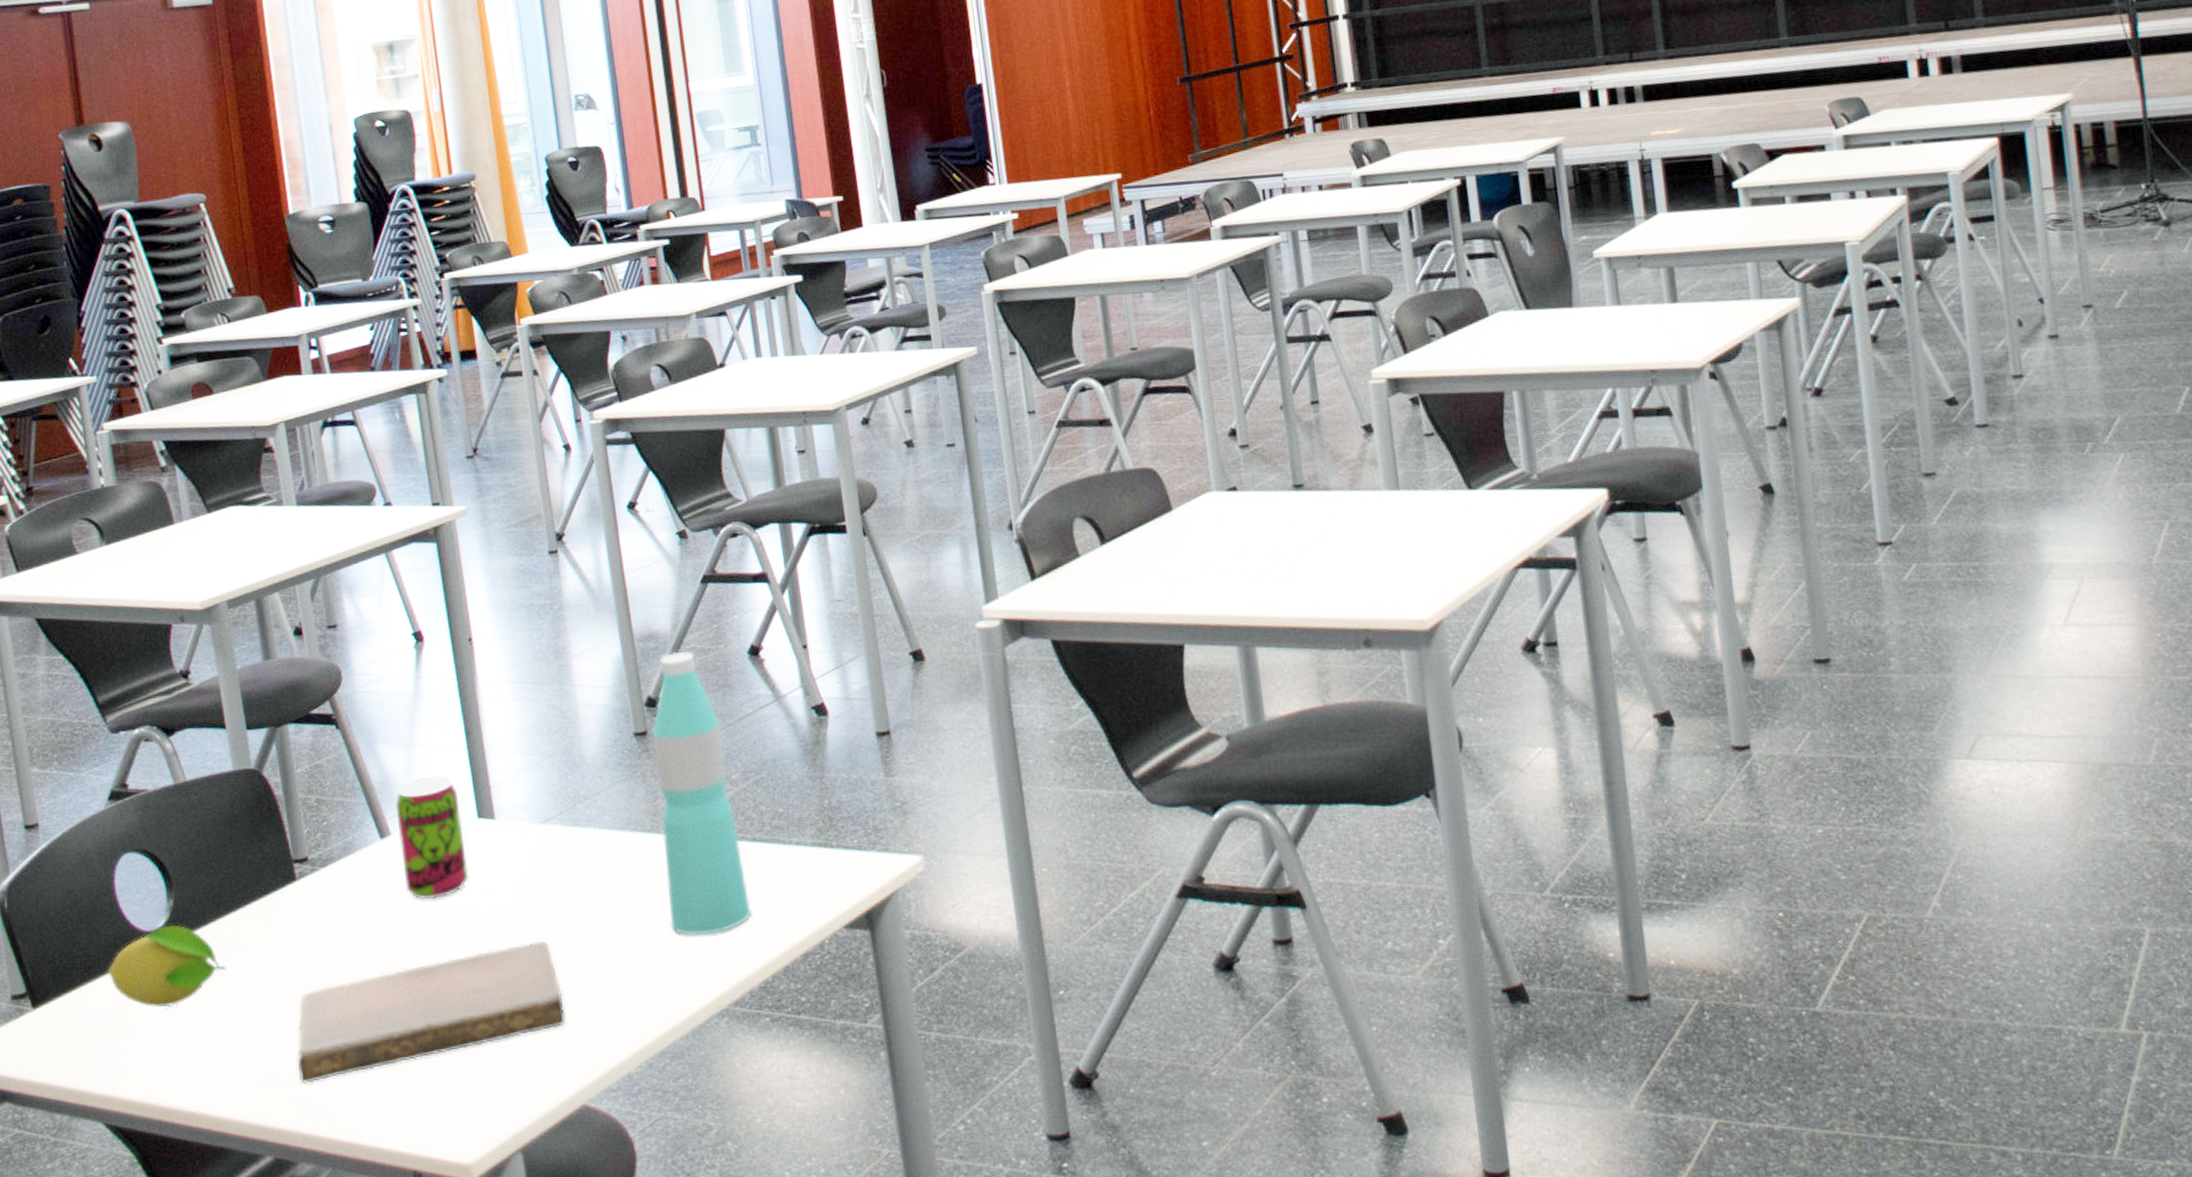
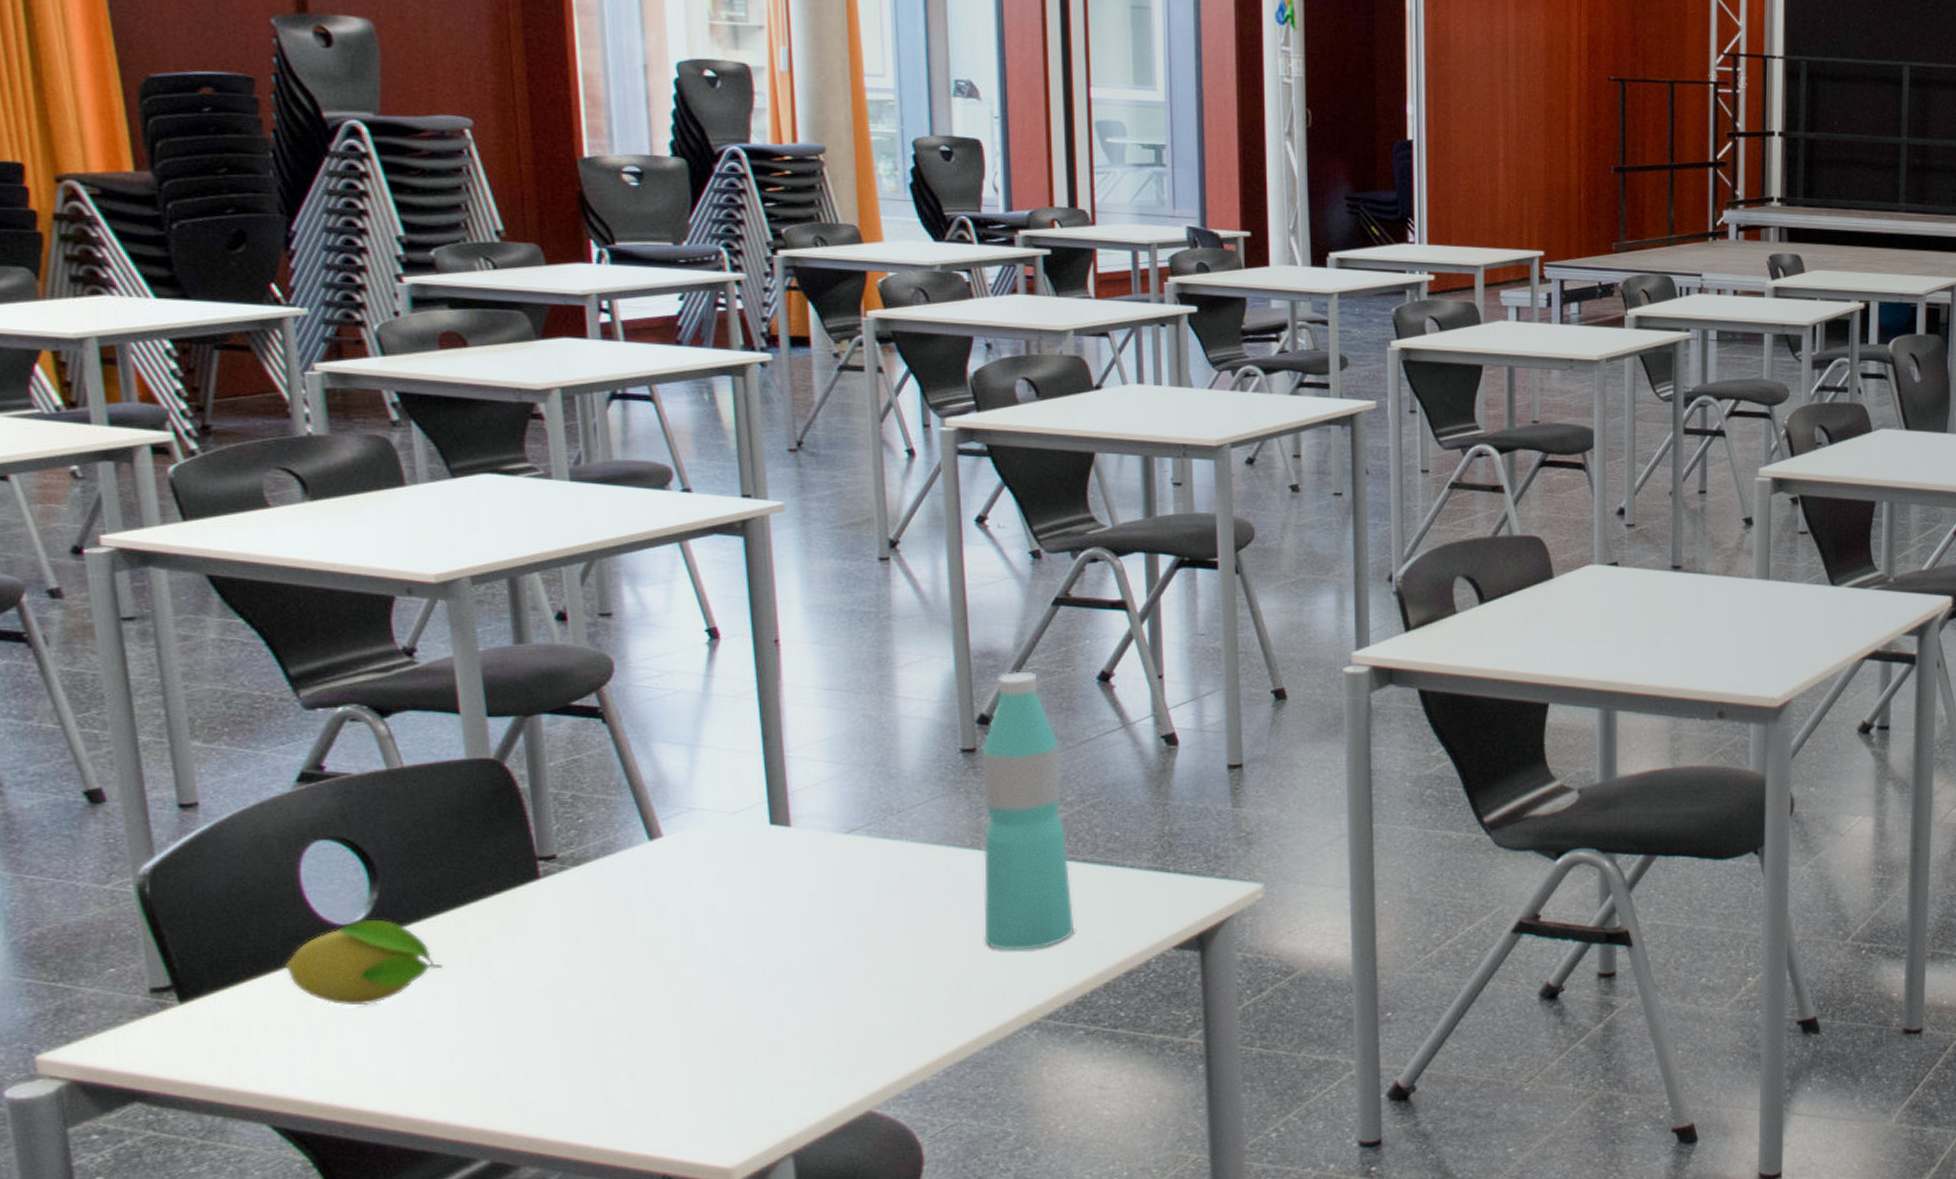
notebook: present [297,940,566,1083] -> none [527,949,855,1087]
beverage can: present [395,774,470,900] -> none [670,777,755,905]

